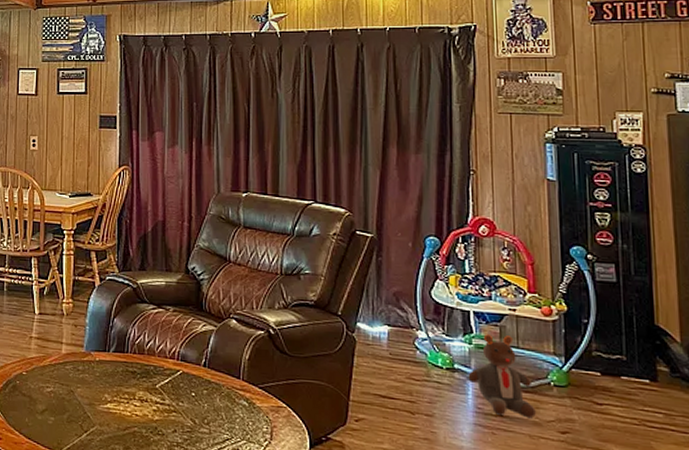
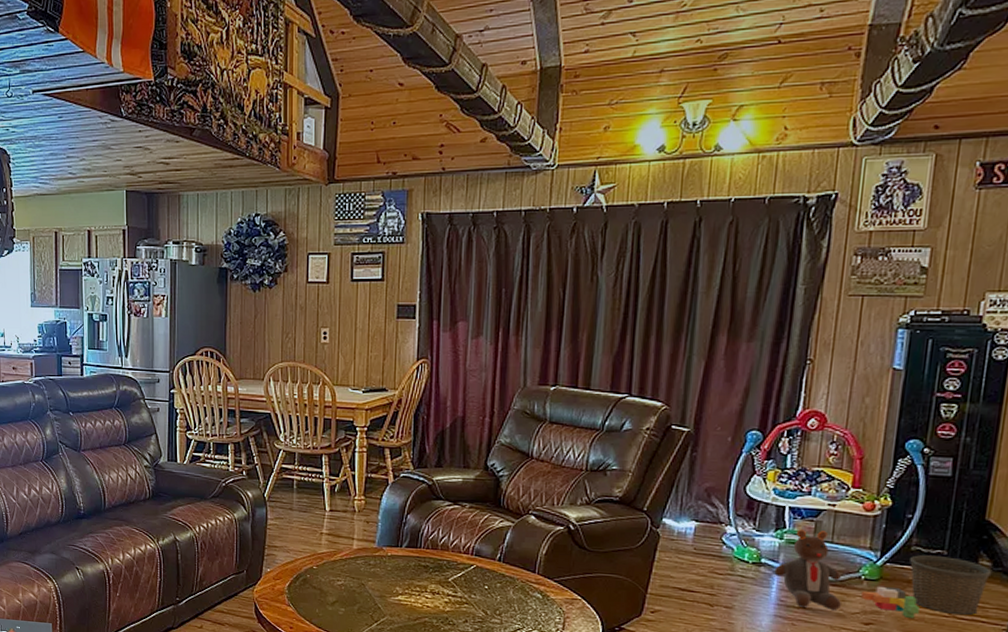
toy blocks: none [554,392,611,426] -> present [861,586,920,618]
basket: none [593,360,672,424] -> present [910,555,993,616]

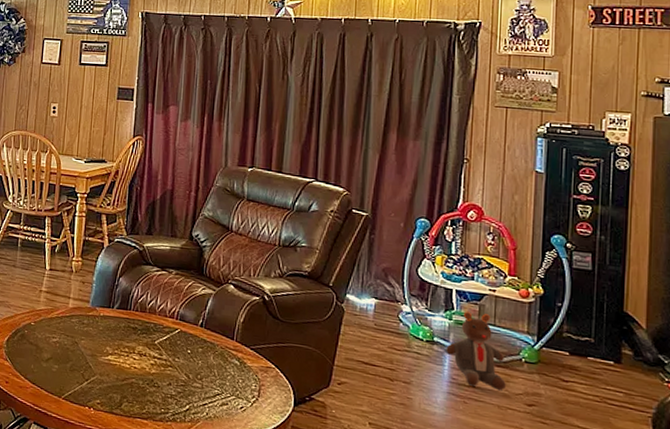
toy blocks: present [861,586,920,618] -> none [523,369,575,402]
basket: present [910,555,993,616] -> none [563,341,634,402]

